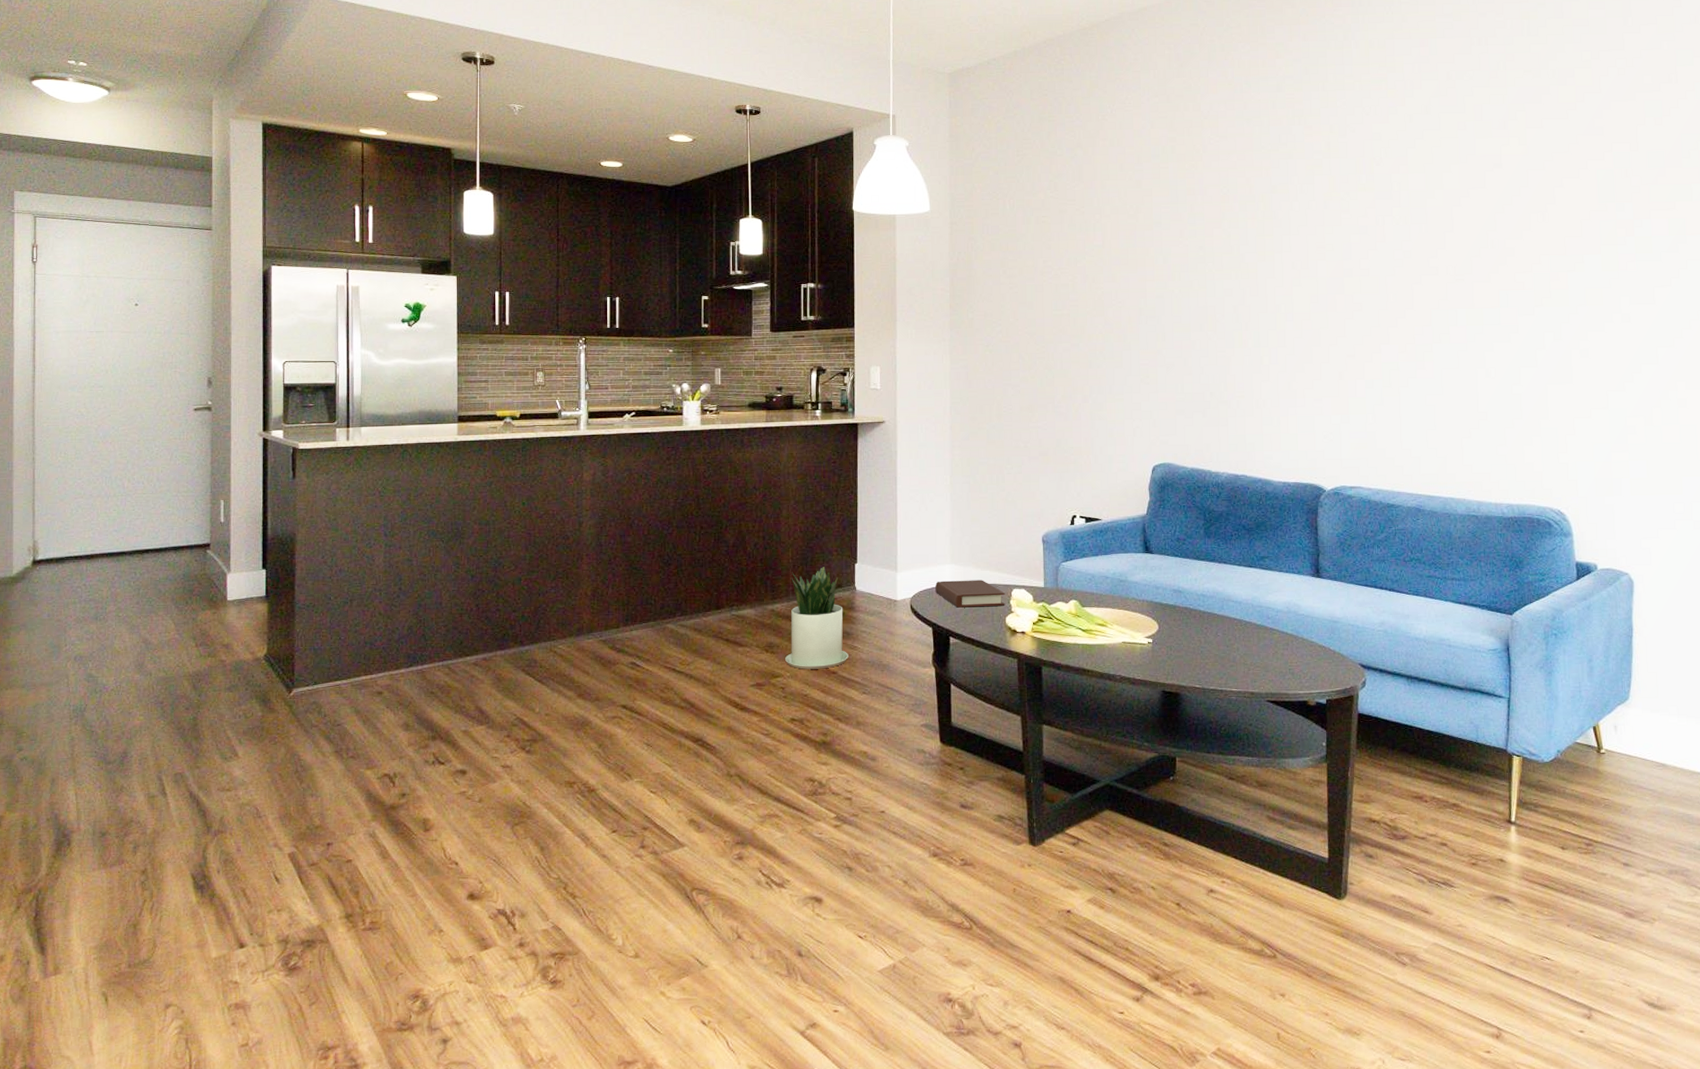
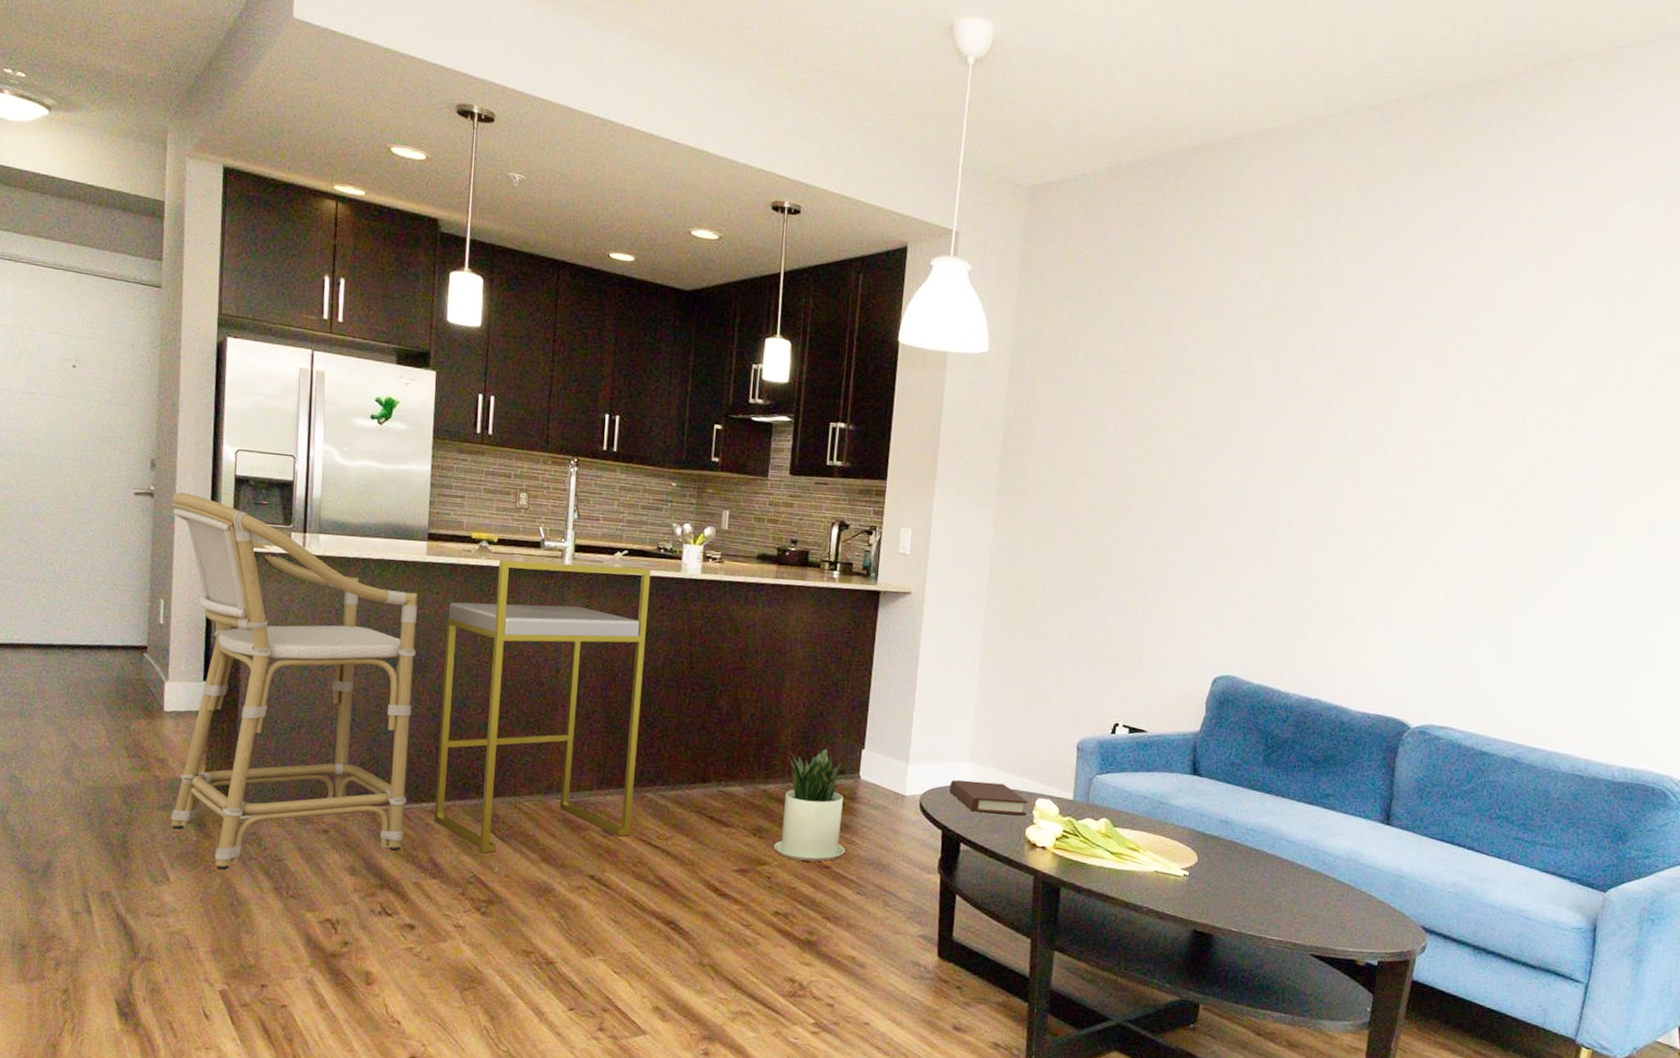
bar stool: none [227,404,453,740] -> present [170,492,418,870]
bar stool: none [478,426,657,696] -> present [434,559,652,853]

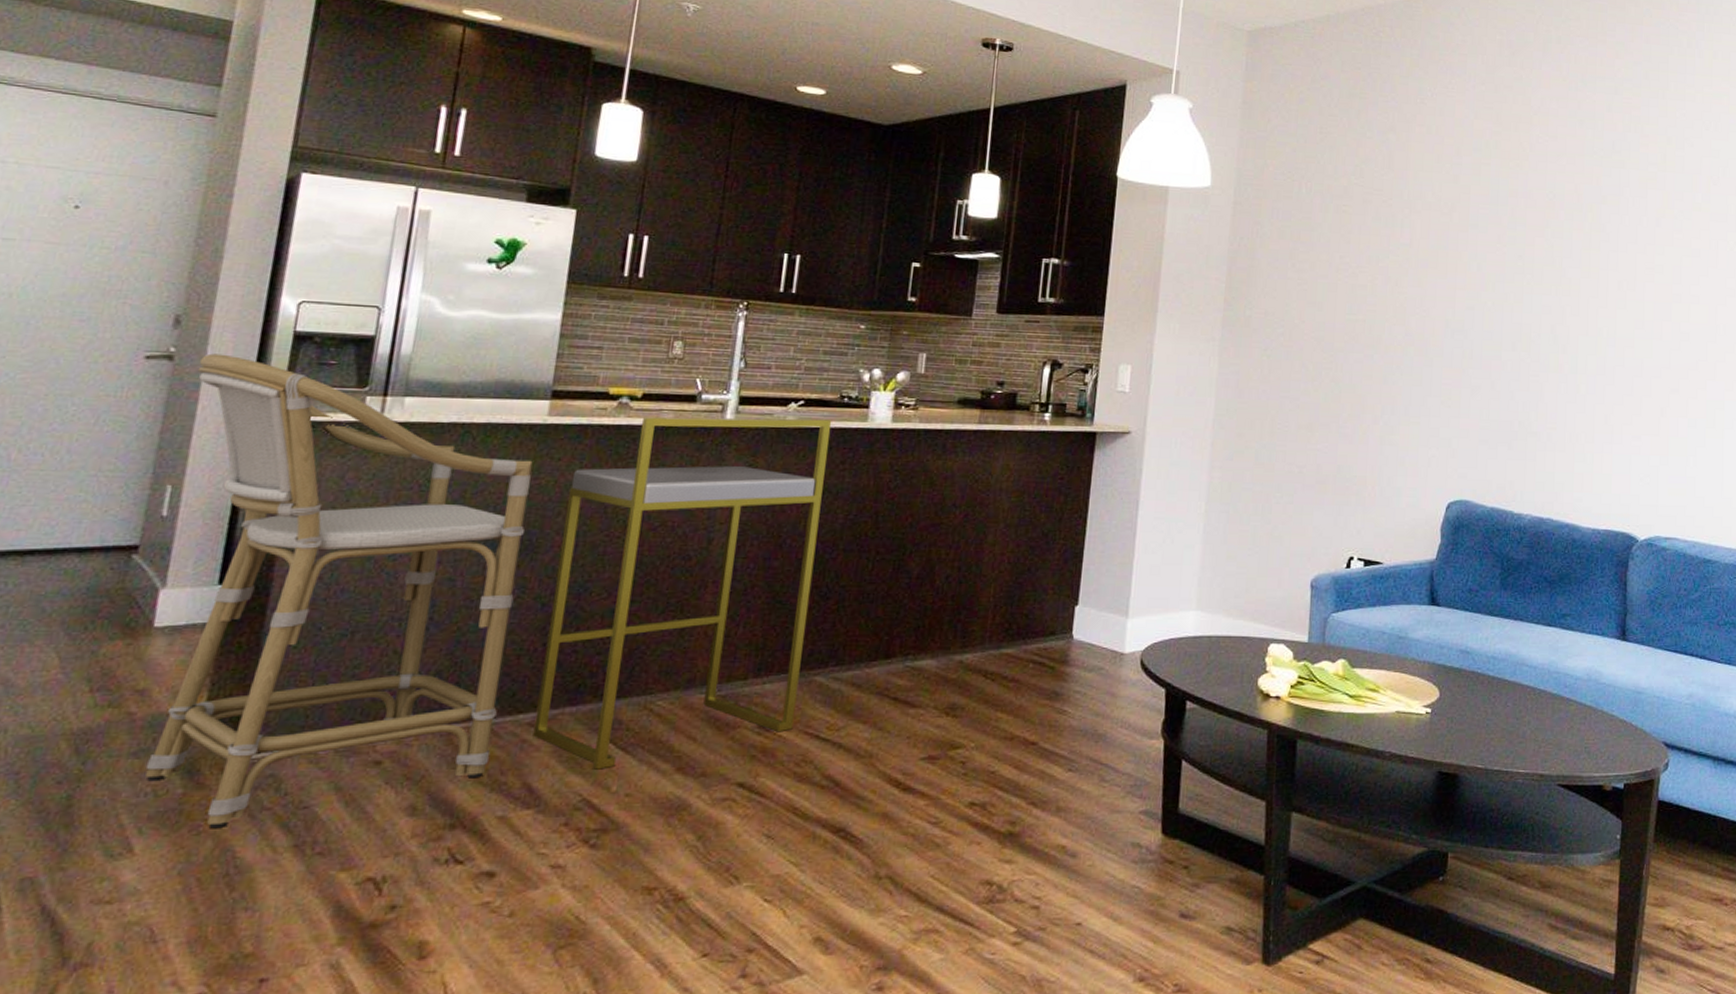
planter: present [774,749,845,862] -> none [970,608,1055,739]
book: present [949,779,1028,815] -> none [1174,630,1260,665]

